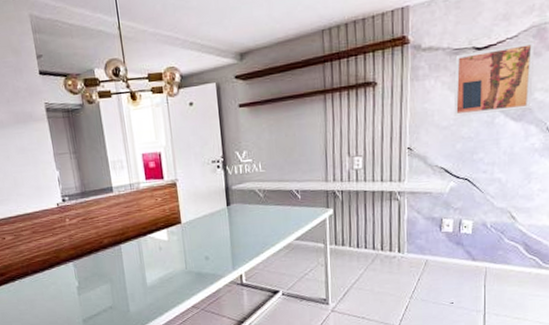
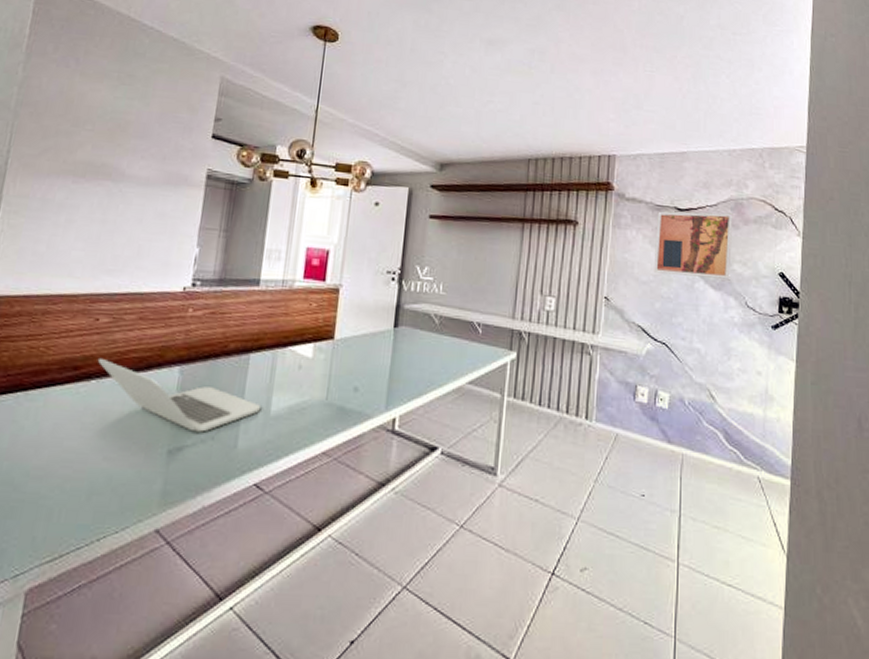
laptop: none [14,265,139,305] -> present [97,357,260,432]

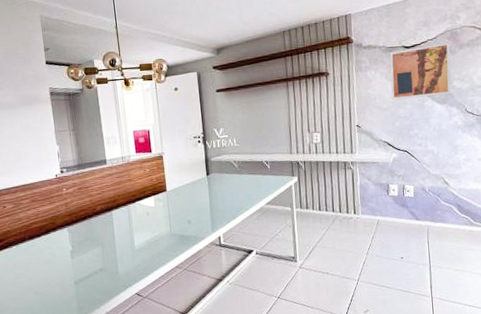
laptop: present [97,357,260,432] -> none [12,231,128,268]

